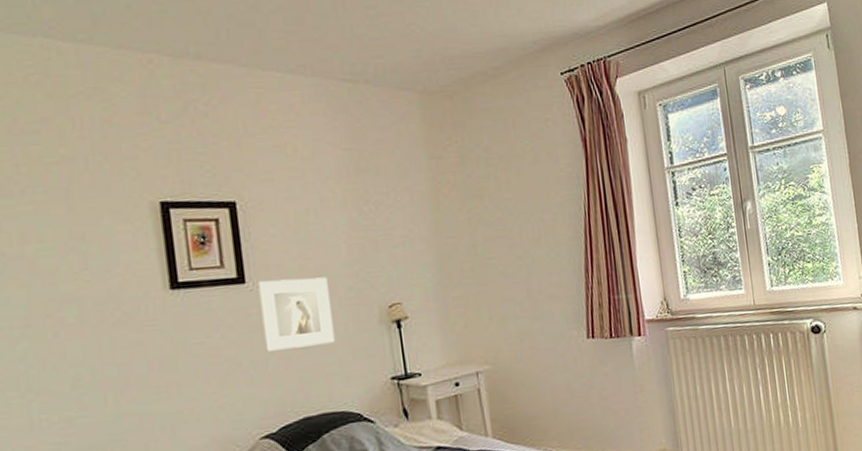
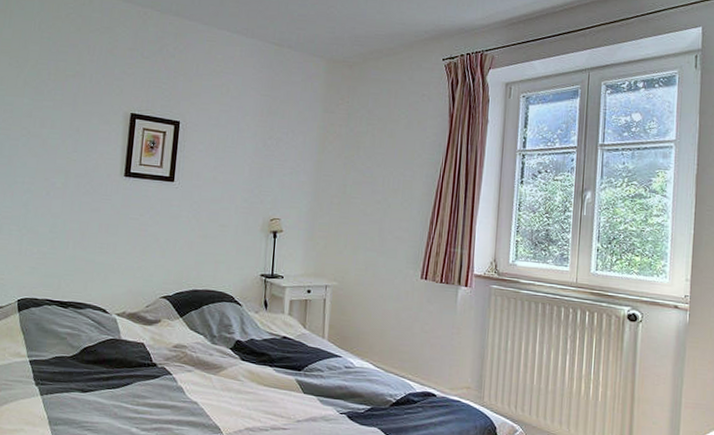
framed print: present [258,277,336,352] -> none [177,182,230,239]

